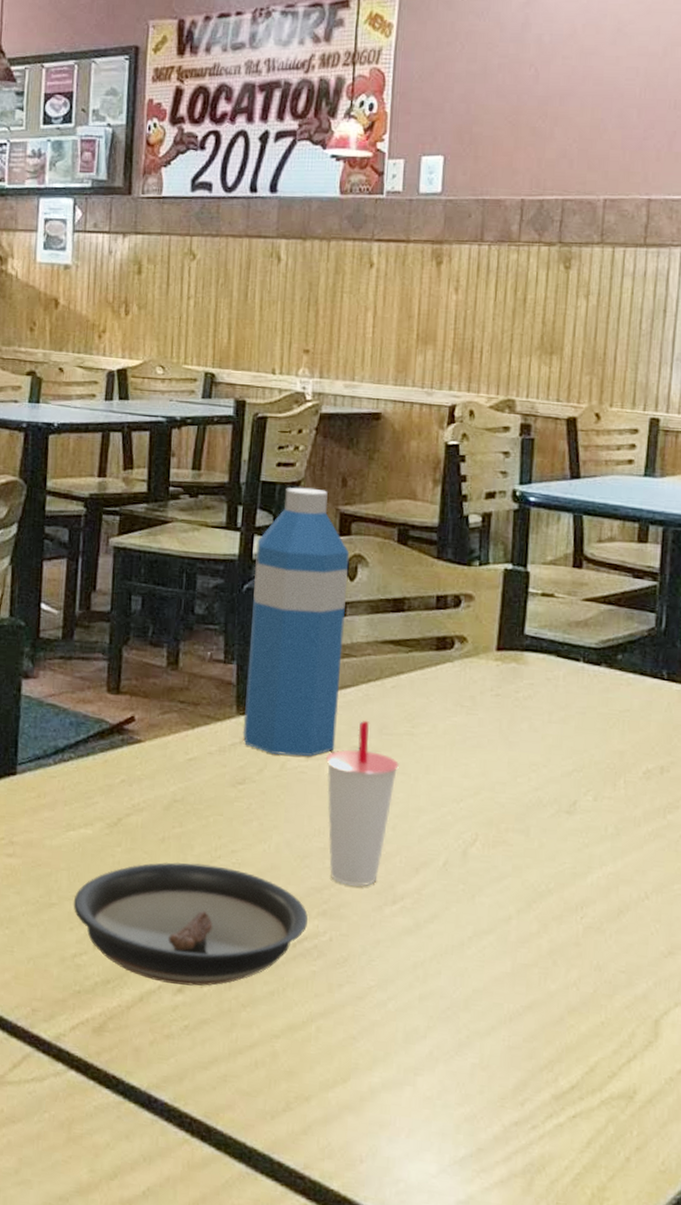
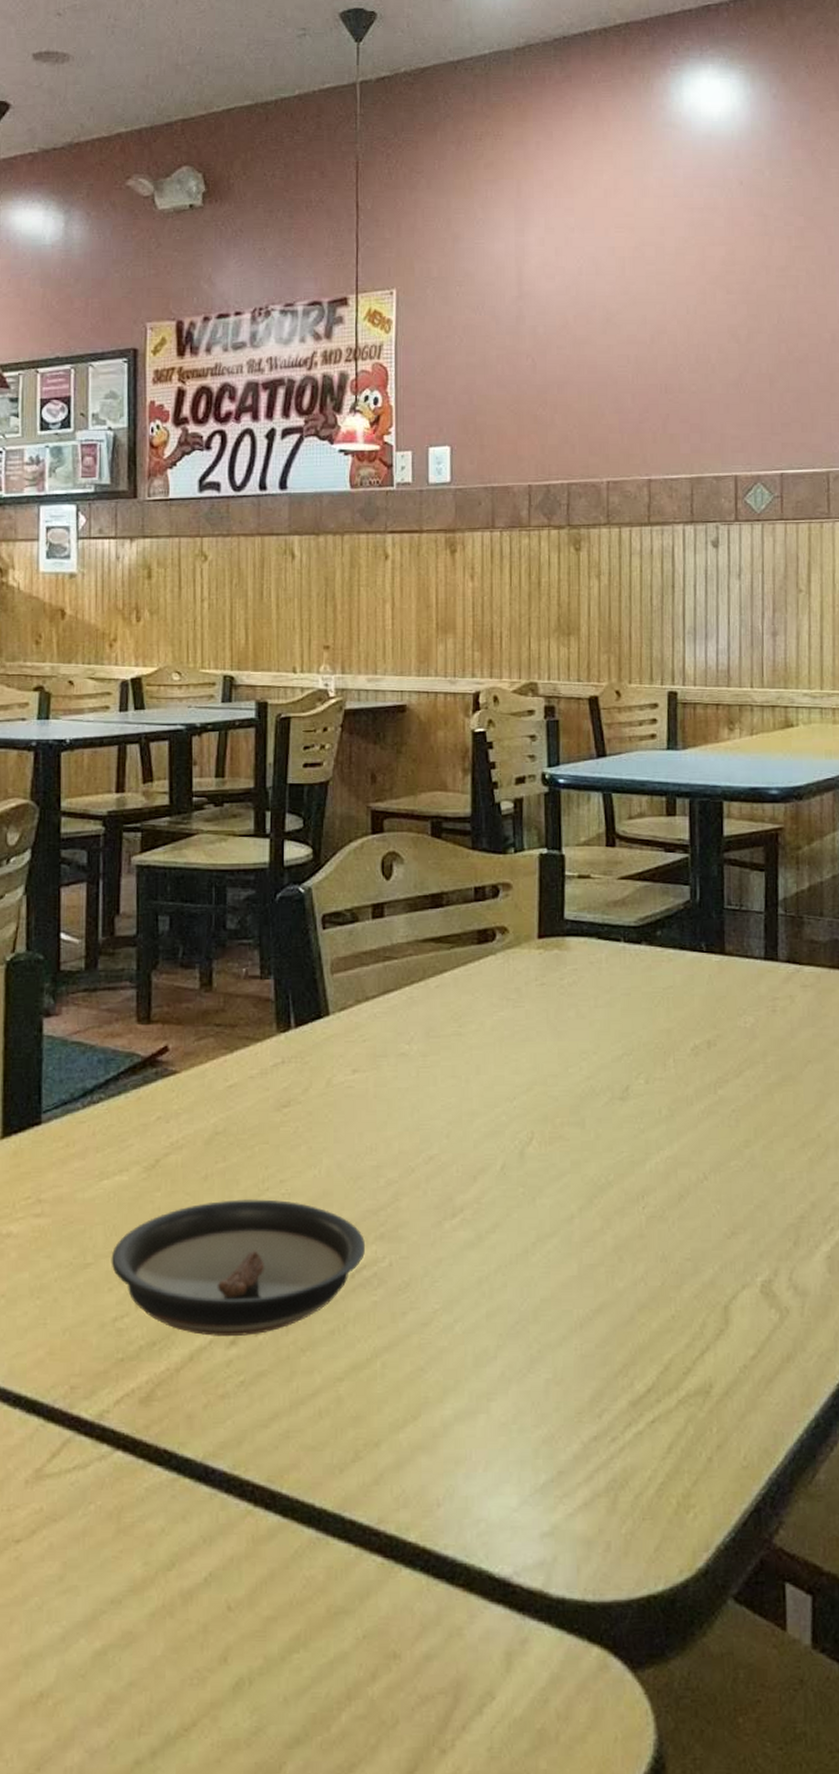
water bottle: present [242,487,350,756] -> none [284,787,384,1072]
cup: present [326,720,399,886] -> none [374,1024,449,1203]

